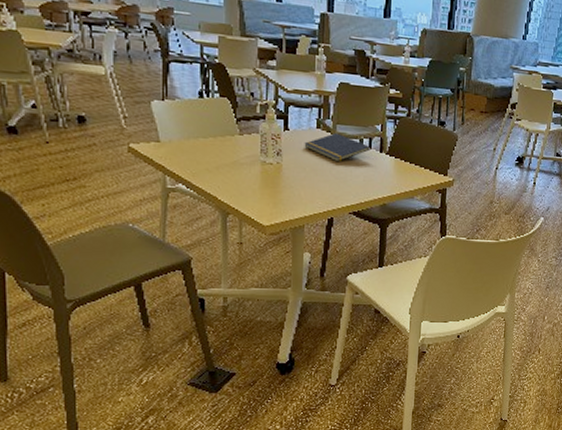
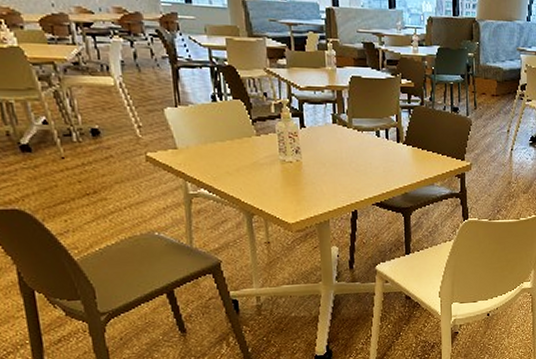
notepad: present [304,133,370,162] -> none [321,127,387,156]

